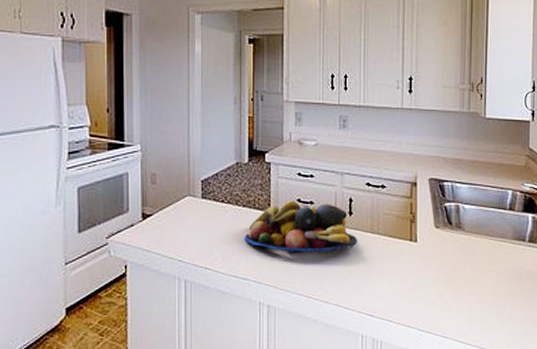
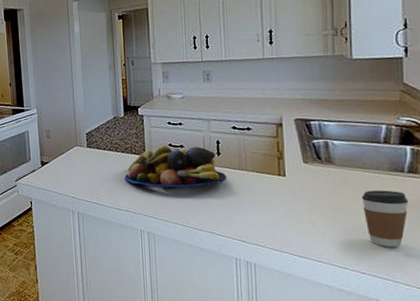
coffee cup: none [486,260,528,321] -> present [361,190,409,248]

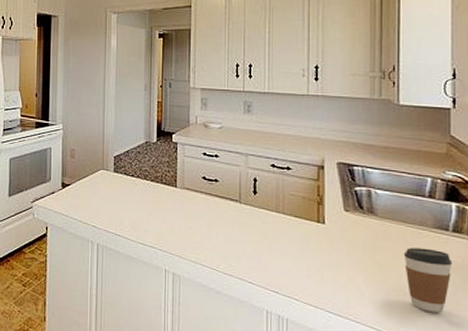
fruit bowl: present [124,145,226,188] -> none [152,177,262,228]

